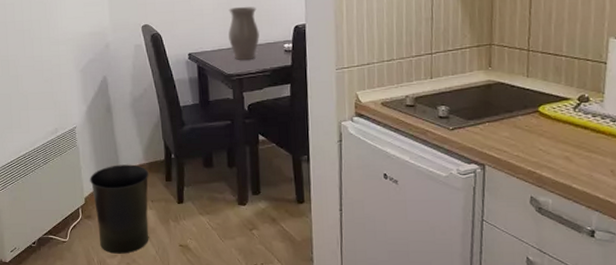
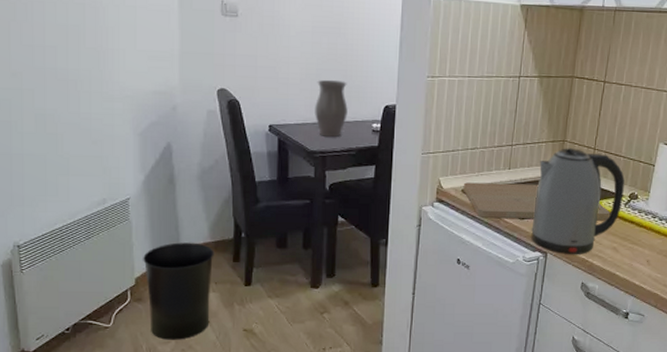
cutting board: none [382,92,557,130] -> present [463,182,611,221]
kettle: none [463,51,571,166] -> present [531,148,625,254]

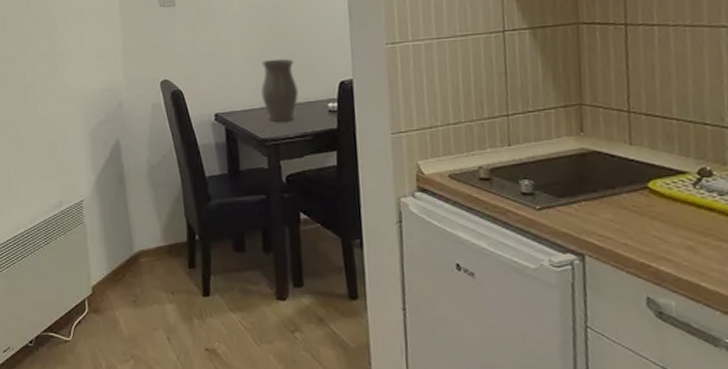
waste bin: present [143,242,214,340] -> none [98,247,169,359]
cutting board: present [463,182,611,221] -> none [450,163,673,209]
kettle: present [531,148,625,254] -> none [551,113,689,256]

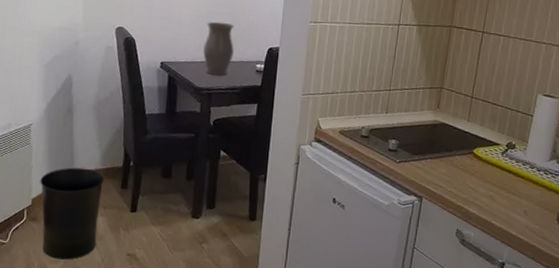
waste bin: none [98,247,169,359] -> present [40,167,105,260]

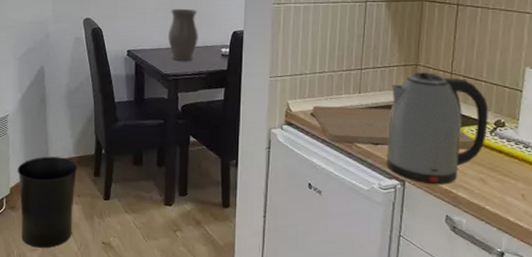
cutting board: none [340,124,487,169] -> present [312,106,474,149]
kettle: none [406,95,502,201] -> present [386,72,488,184]

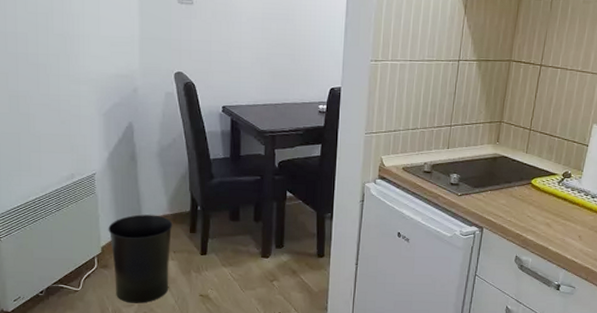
vase: present [168,8,198,61] -> none [265,63,296,117]
cutting board: present [312,106,474,149] -> none [403,161,545,198]
kettle: present [386,72,488,184] -> none [468,128,559,229]

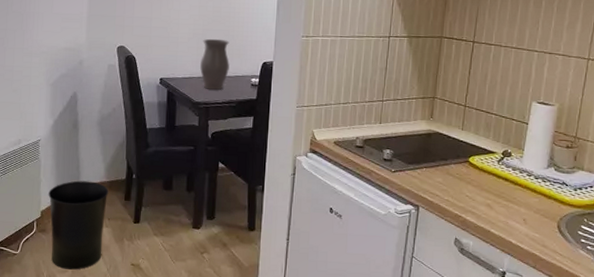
vase: none [265,63,296,117] -> present [200,38,230,90]

